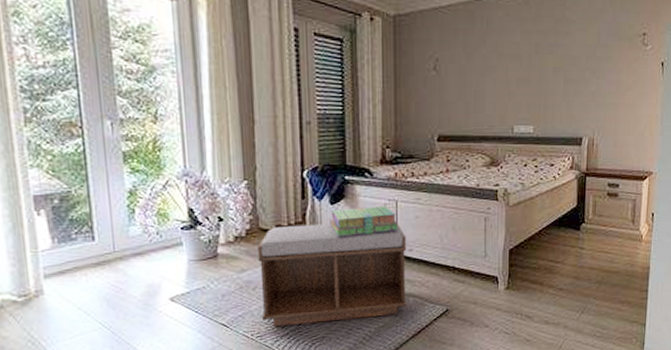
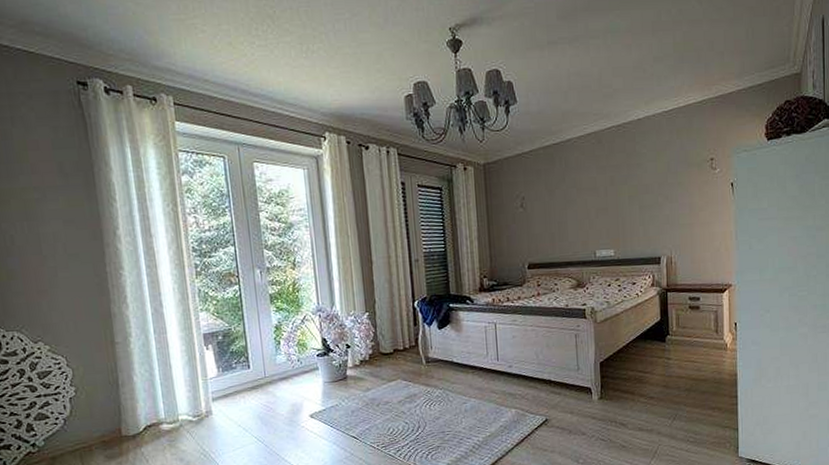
bench: present [257,224,407,326] -> none [379,343,510,438]
stack of books: present [329,205,399,238] -> none [438,328,499,358]

